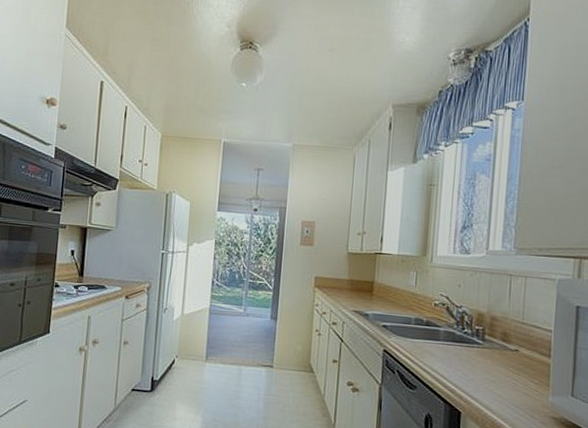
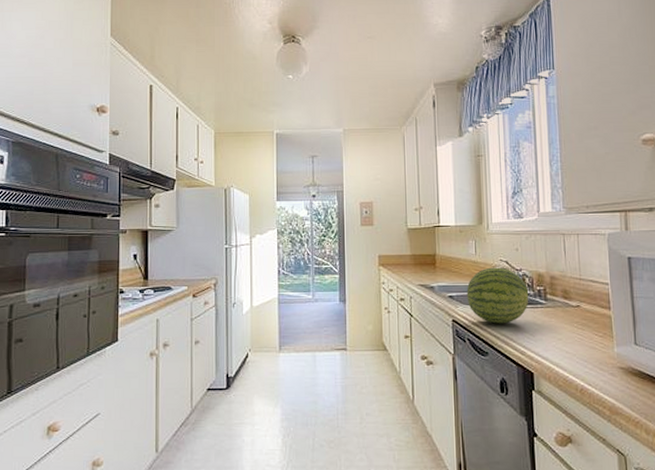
fruit: none [401,301,467,360] -> present [466,267,529,324]

